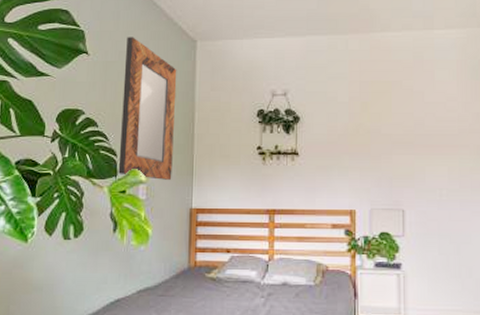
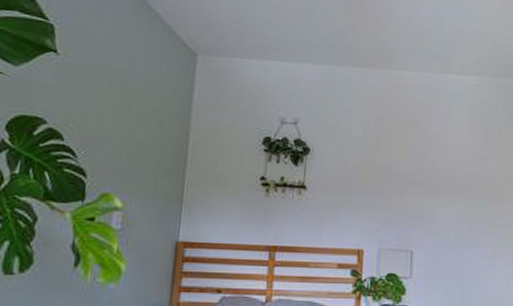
home mirror: present [118,37,177,180] -> none [86,39,172,208]

